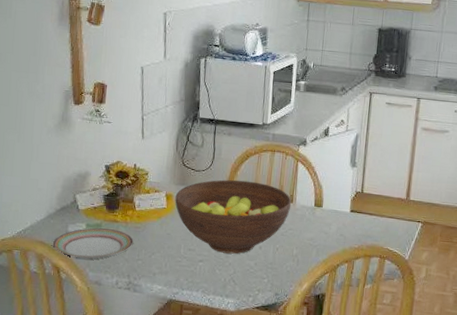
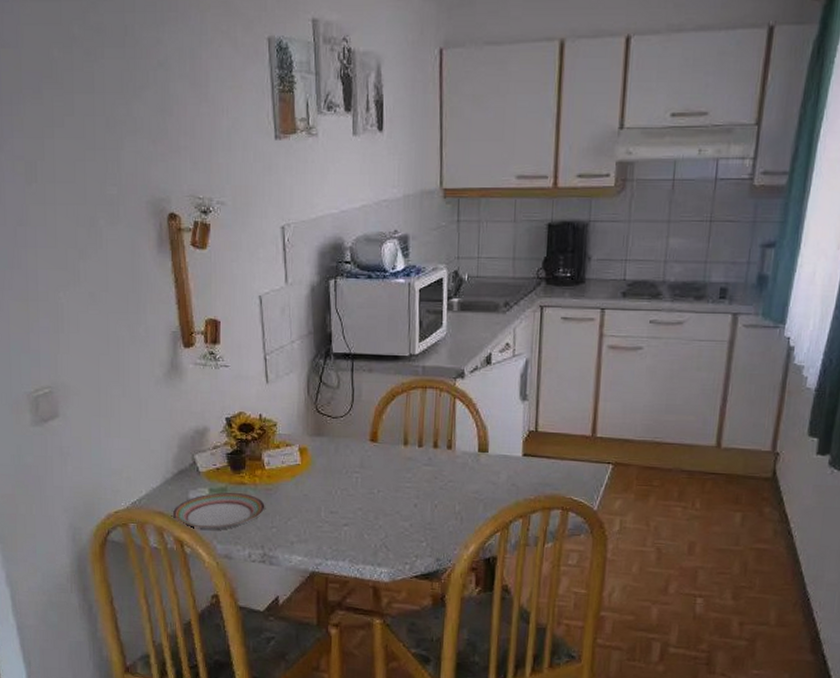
fruit bowl: present [175,179,292,254] -> none [310,425,450,515]

